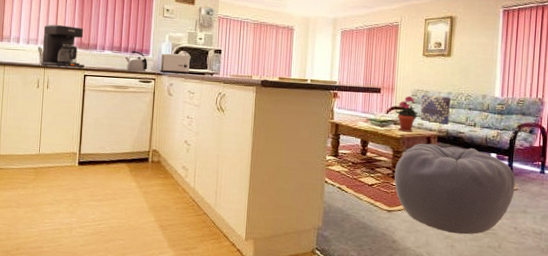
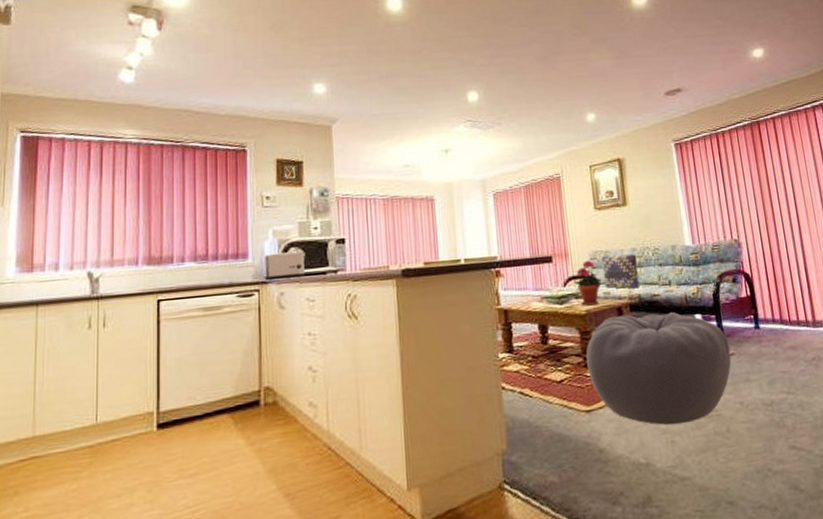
coffee maker: present [40,24,85,69] -> none [91,236,158,298]
kettle: present [124,50,148,72] -> none [213,256,248,285]

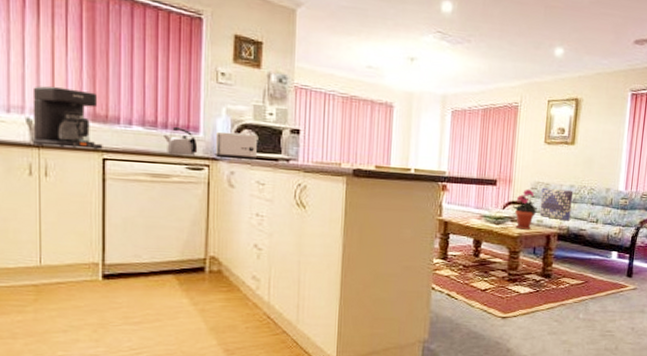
coffee maker: none [91,236,158,298] -> present [31,85,103,150]
kettle: none [213,256,248,285] -> present [162,126,198,156]
bean bag chair: present [586,311,732,426] -> none [509,242,635,338]

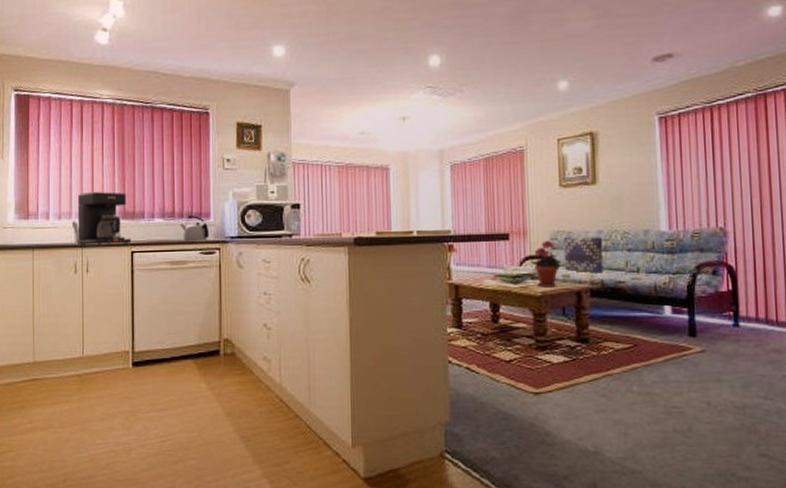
toaster: present [215,131,260,161] -> none [224,214,264,241]

